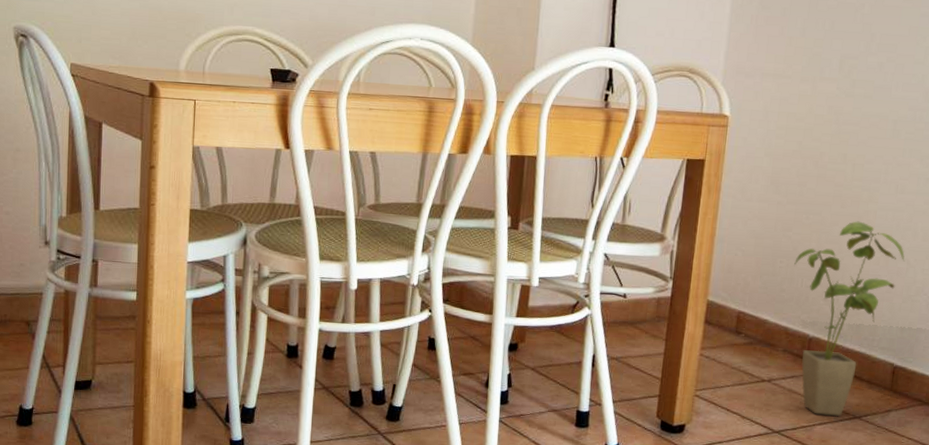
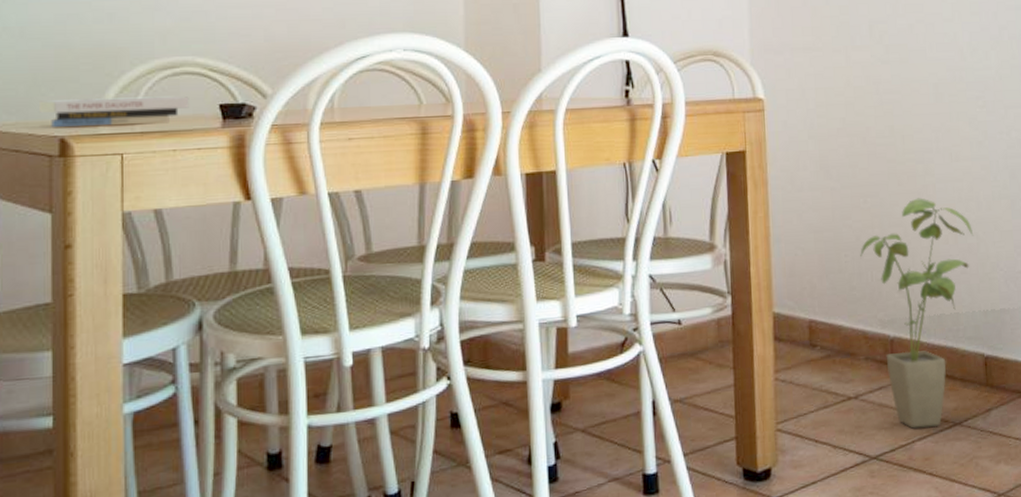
books: none [135,51,248,80] -> present [38,96,189,128]

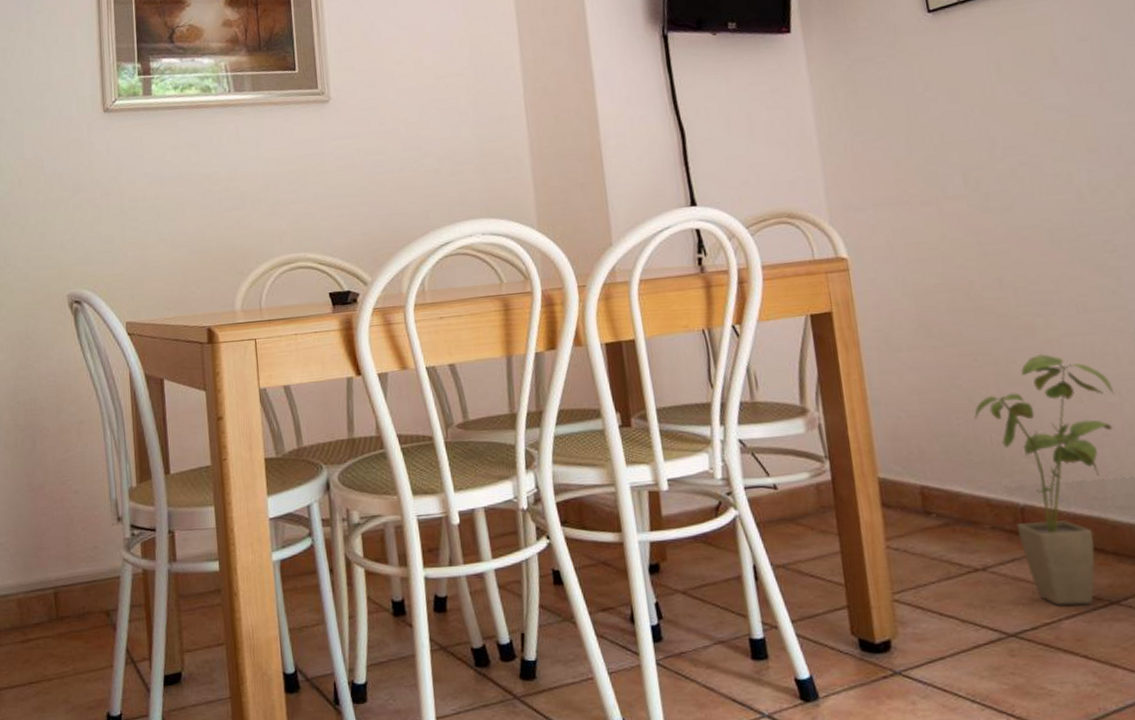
books: present [38,96,189,128] -> none [189,288,305,319]

